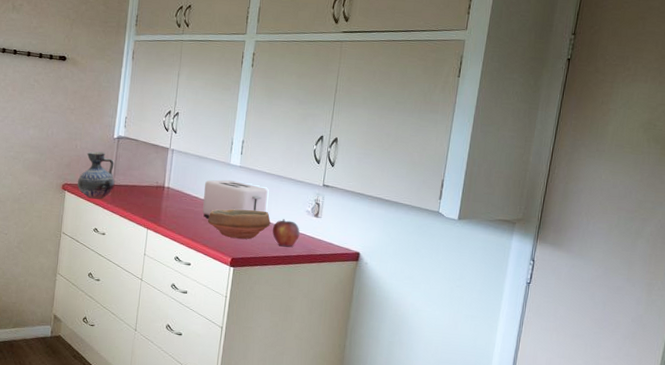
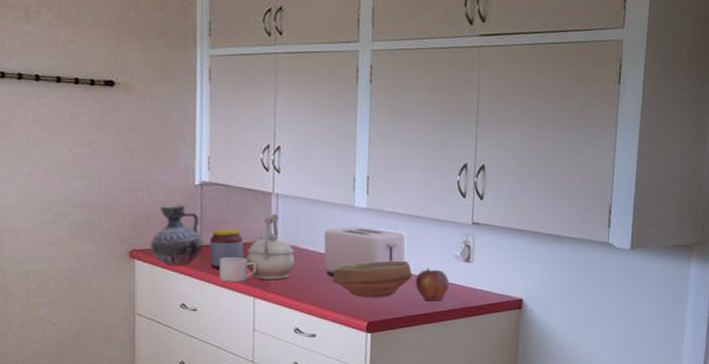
jar: none [118,173,144,205] -> present [210,228,244,270]
mug: none [123,195,152,217] -> present [218,256,257,283]
kettle: none [145,165,181,217] -> present [247,214,295,280]

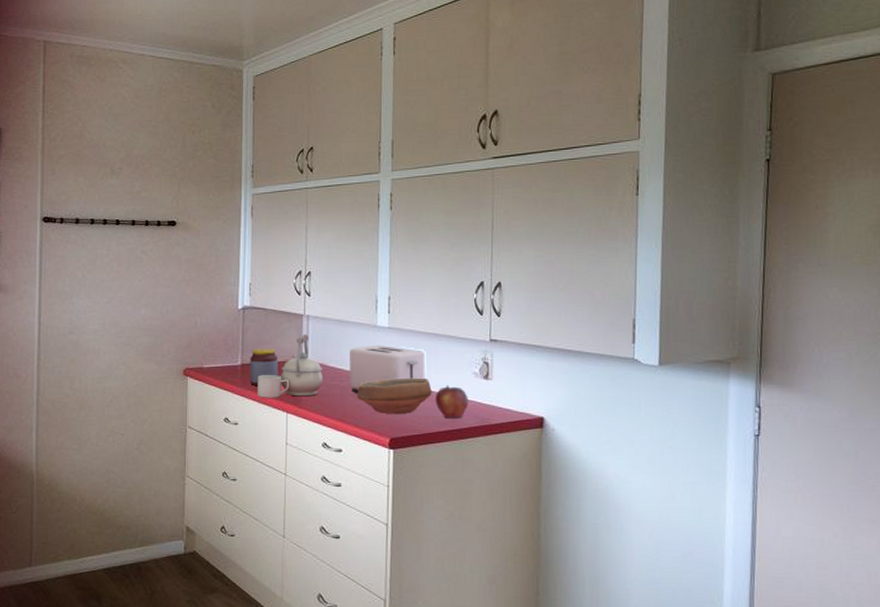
ceramic jug: present [149,204,203,267] -> none [200,326,244,384]

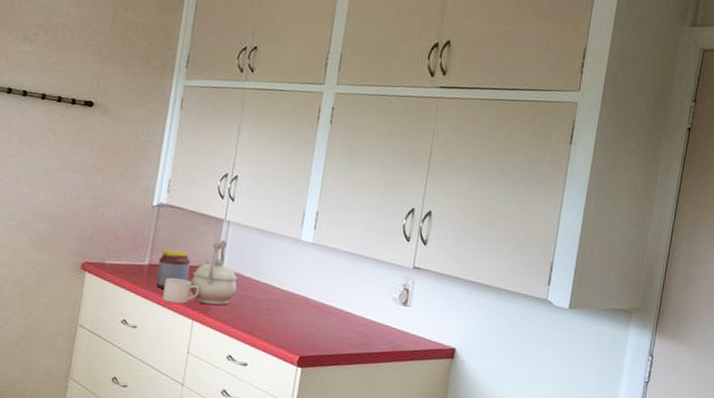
toaster: present [350,345,425,393] -> none [264,259,347,307]
bowl: present [356,377,432,414] -> none [270,295,349,333]
fruit: present [435,385,468,419] -> none [350,308,385,342]

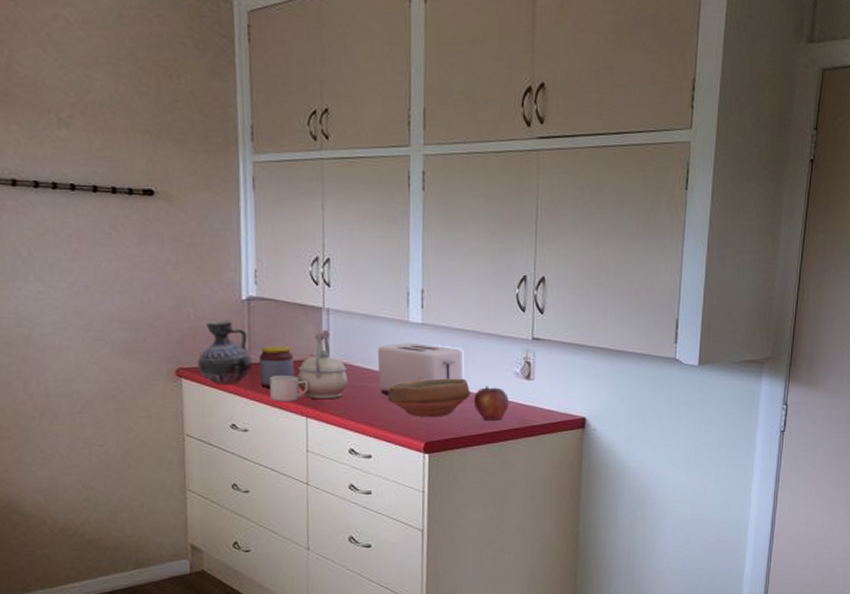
ceramic jug: none [101,221,152,283] -> present [196,320,252,386]
toaster: none [264,259,347,307] -> present [378,343,463,395]
bowl: none [270,295,349,333] -> present [387,378,470,416]
fruit: none [350,308,385,342] -> present [473,386,509,421]

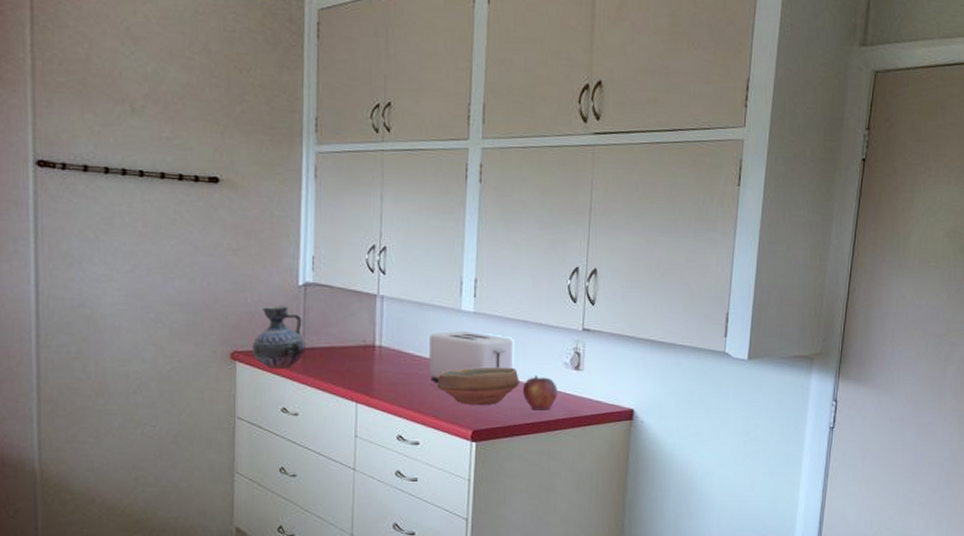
jar: present [259,345,295,389] -> none [313,330,347,374]
mug: present [269,374,309,403] -> none [320,360,360,388]
kettle: present [298,330,349,400] -> none [350,317,399,386]

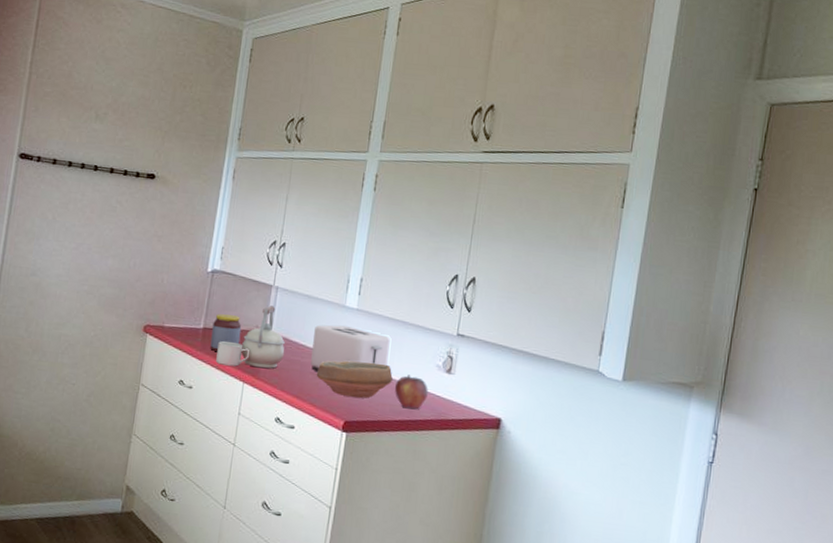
ceramic jug: present [251,304,305,370] -> none [161,287,207,345]
jar: none [313,330,347,374] -> present [210,314,242,352]
mug: none [320,360,360,388] -> present [215,341,251,368]
kettle: none [350,317,399,386] -> present [241,306,285,369]

